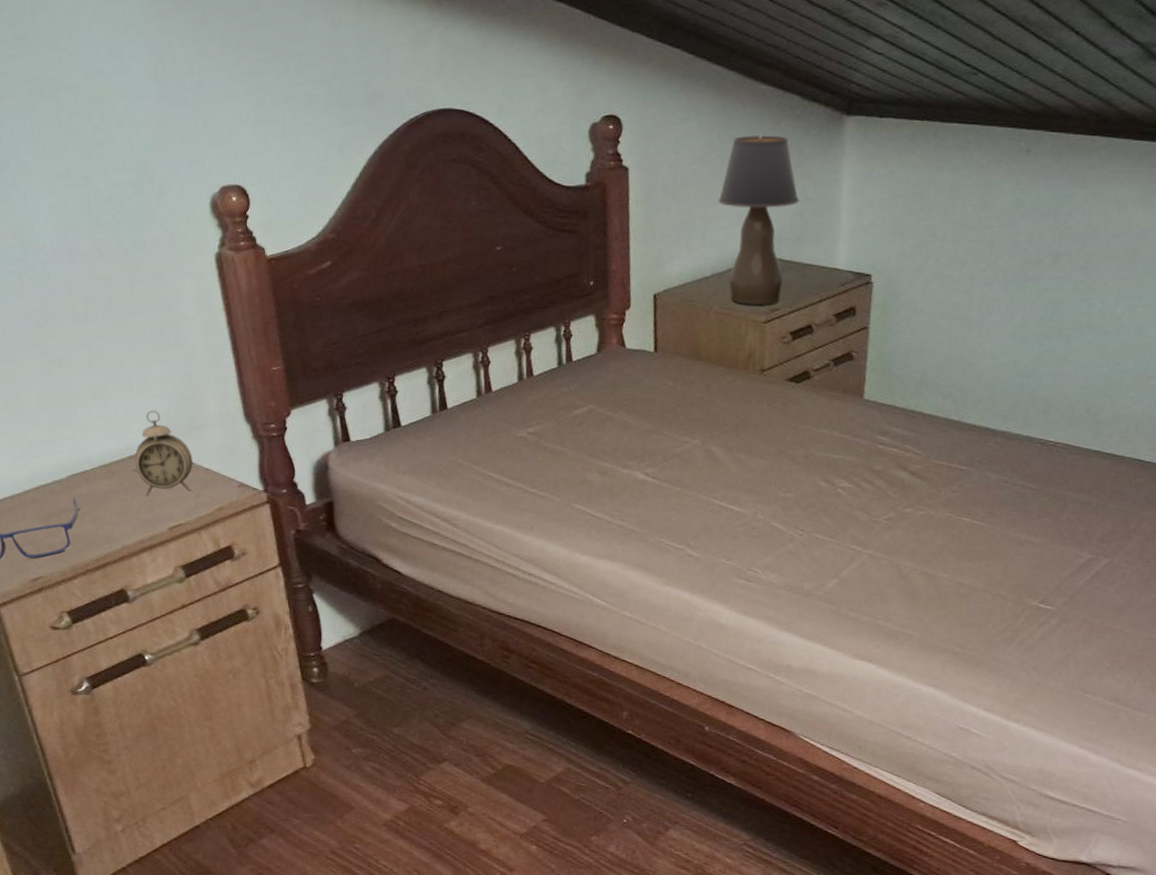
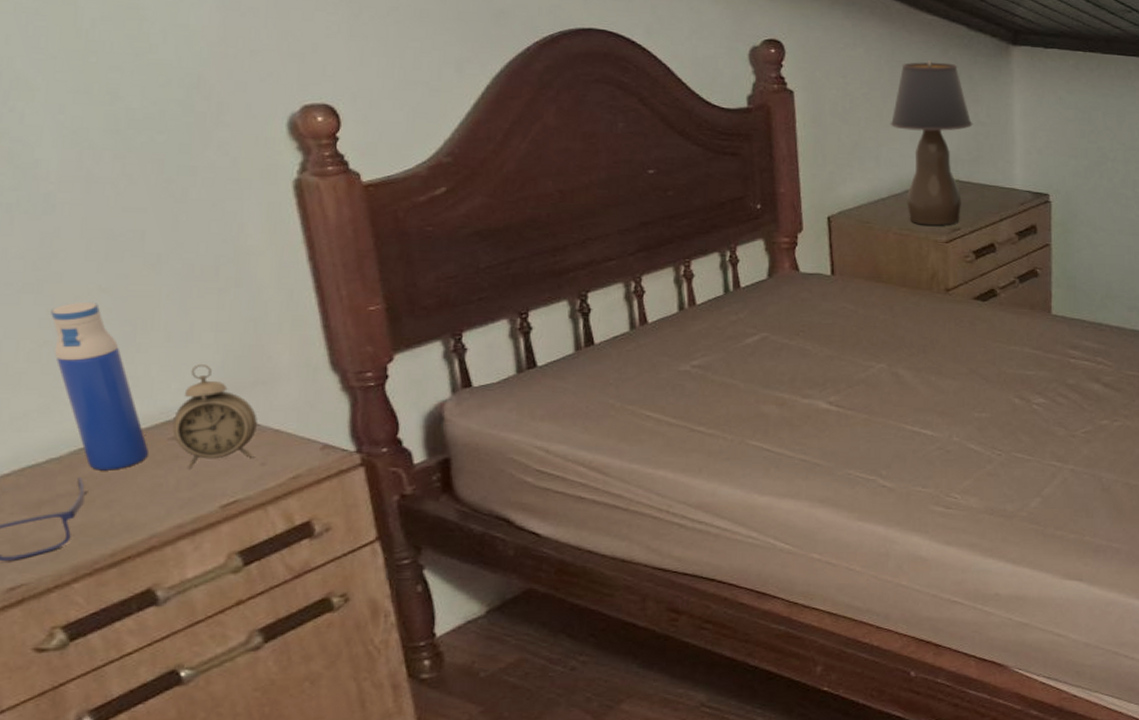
water bottle: none [51,354,119,493] -> present [51,301,148,471]

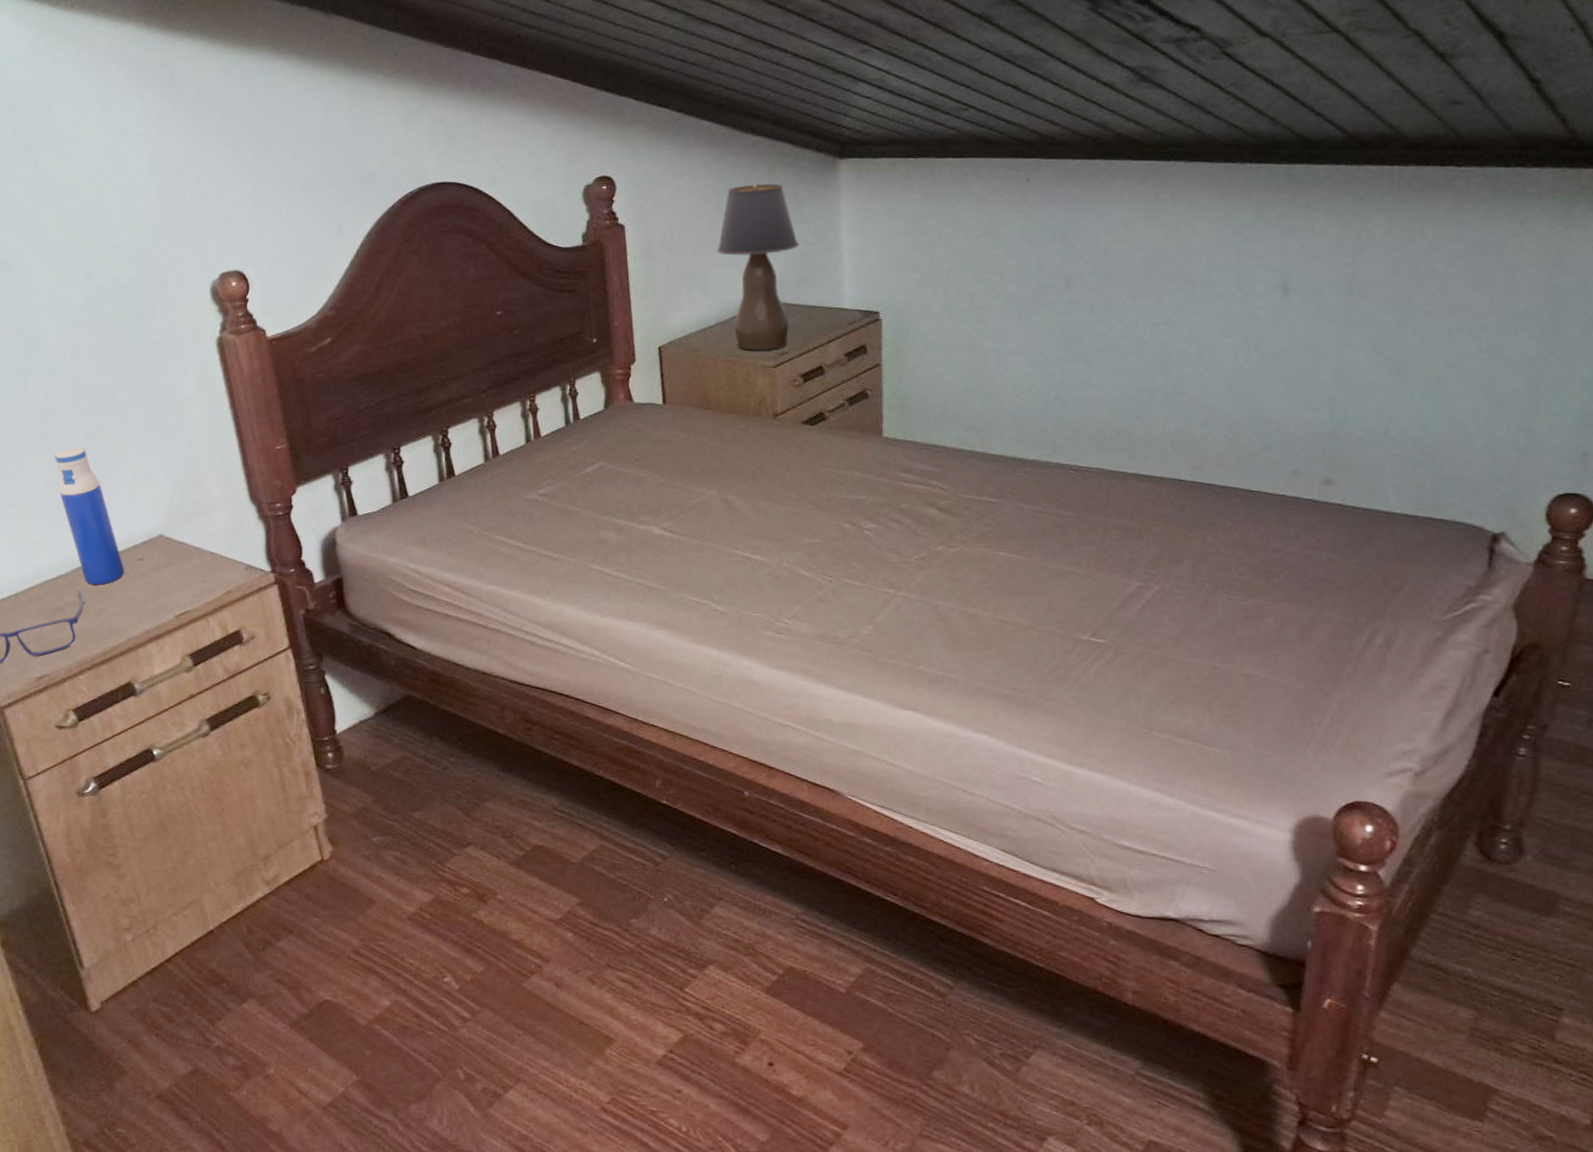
alarm clock: present [172,364,257,469] -> none [140,498,198,585]

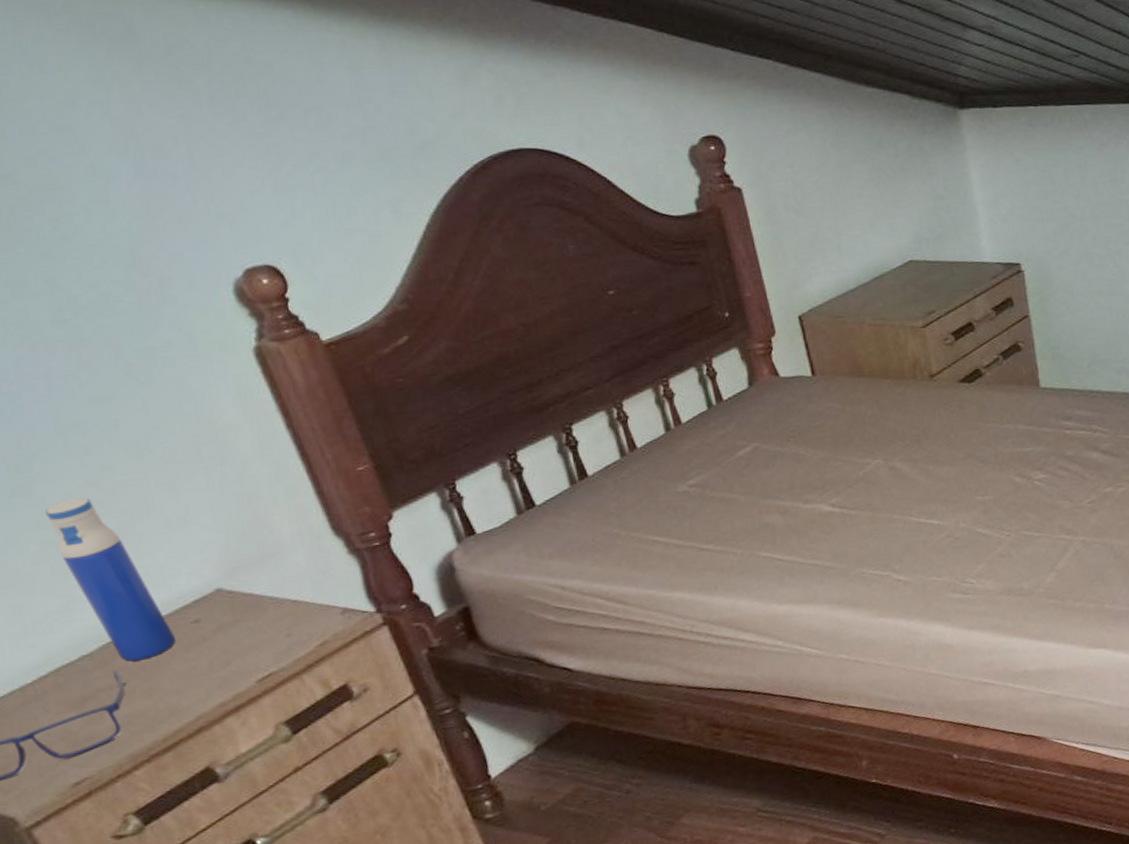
table lamp: present [716,181,800,351] -> none [846,135,933,313]

